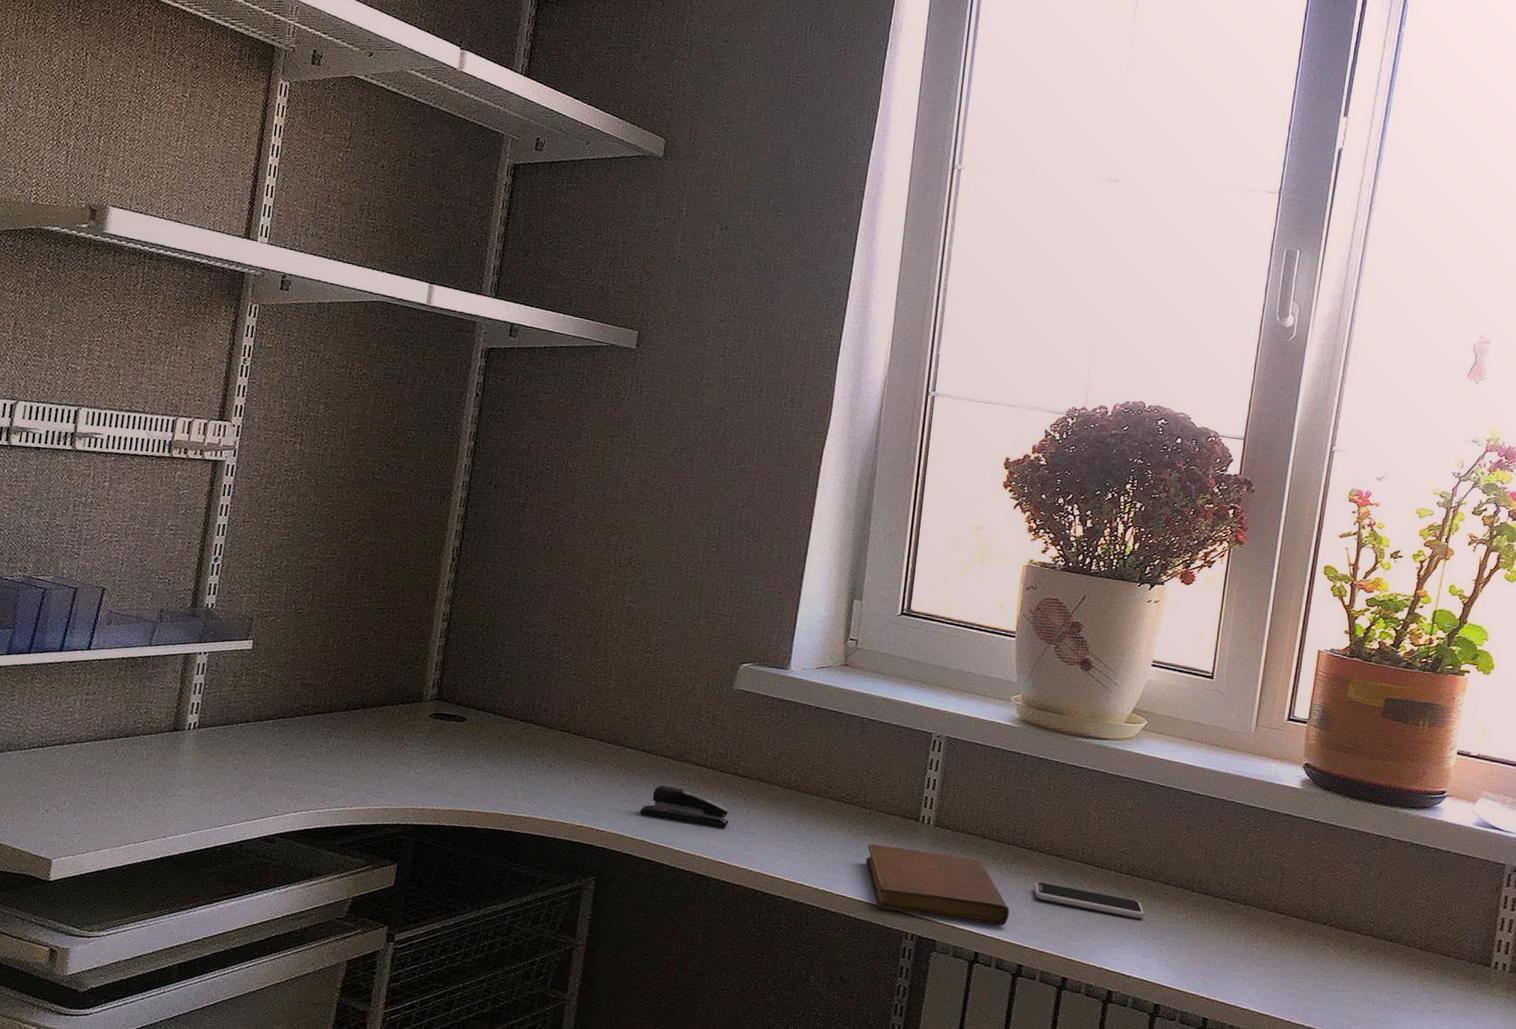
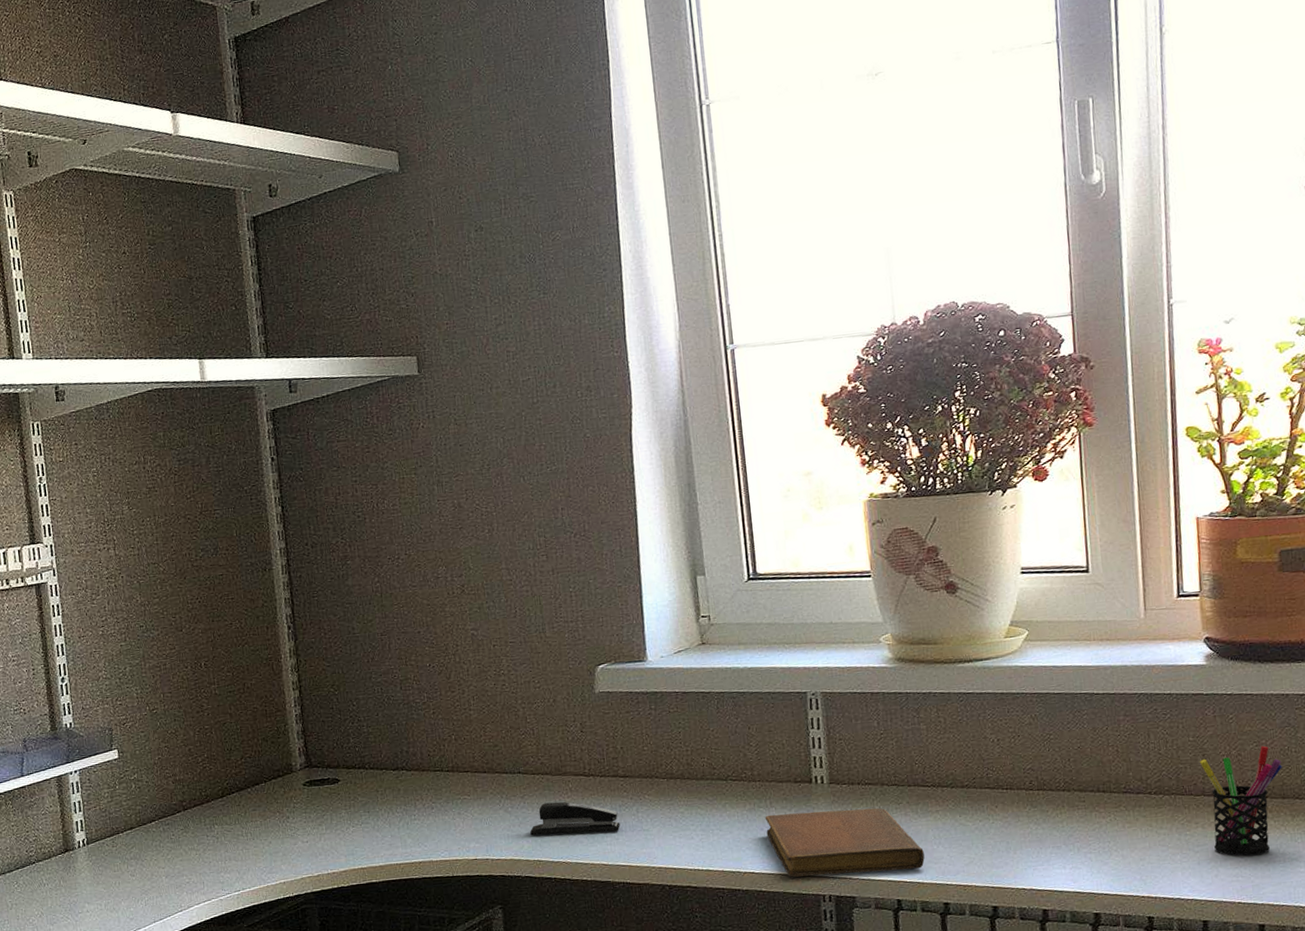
smartphone: present [1033,882,1145,918] -> none [944,813,1066,835]
pen holder: none [1276,876,1351,979] -> present [1199,745,1282,856]

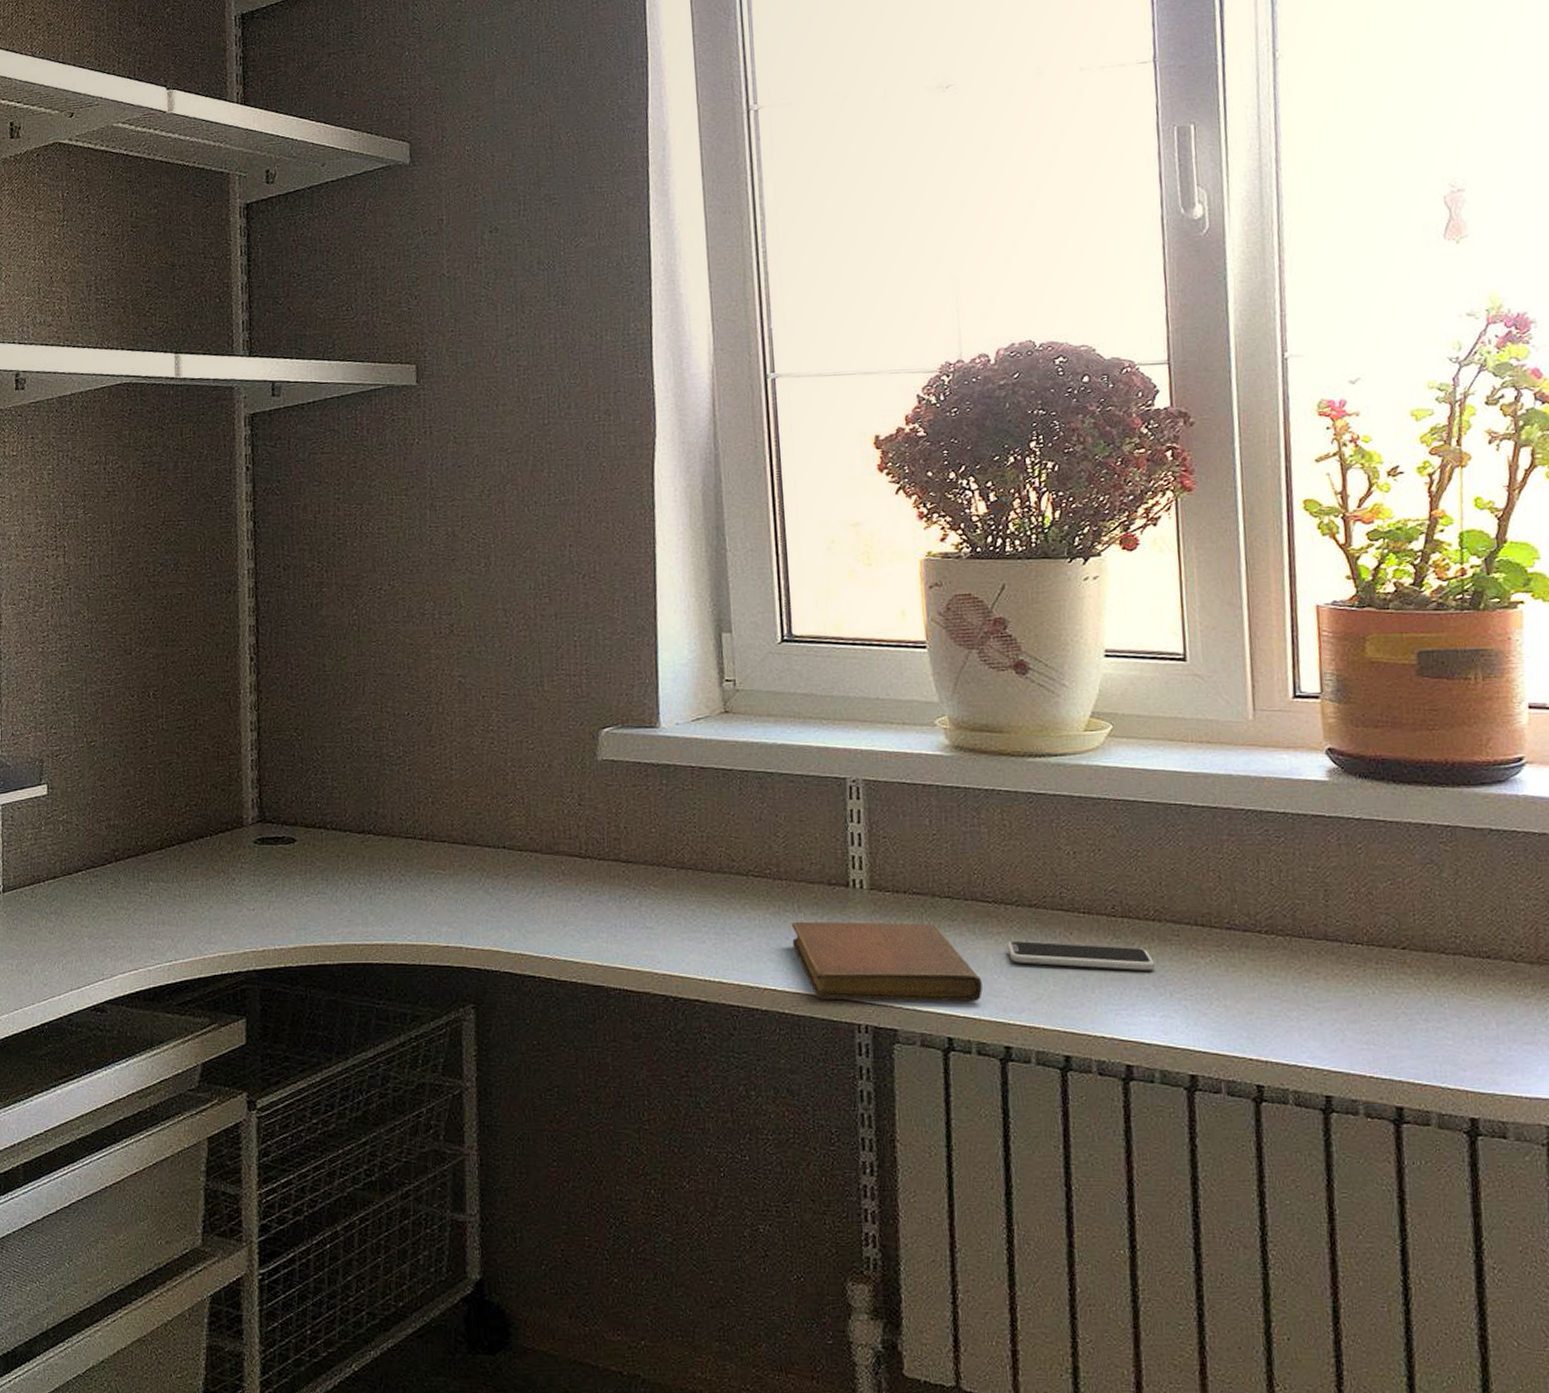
stapler: present [530,801,620,836] -> none [513,885,619,927]
smartphone: none [944,813,1066,835] -> present [1007,941,1156,970]
pen holder: present [1199,745,1282,856] -> none [1320,884,1423,1019]

